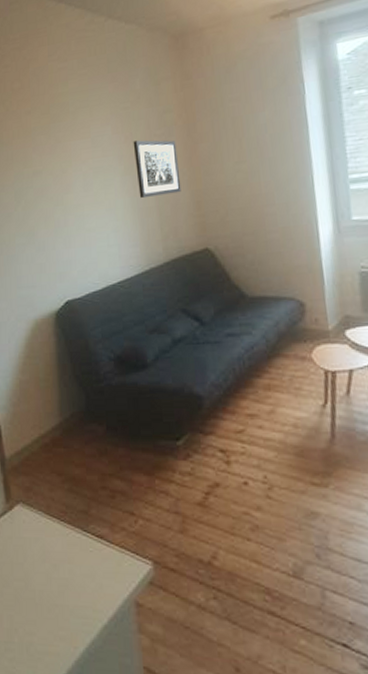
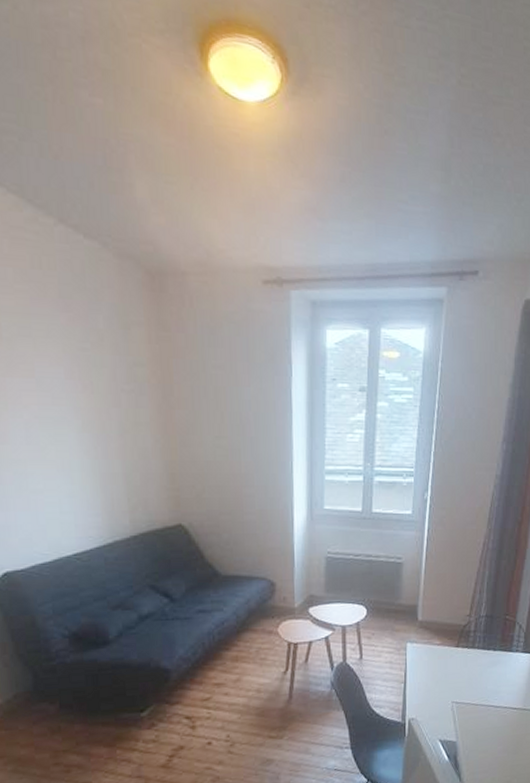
wall art: present [133,140,182,199] -> none [93,393,153,463]

